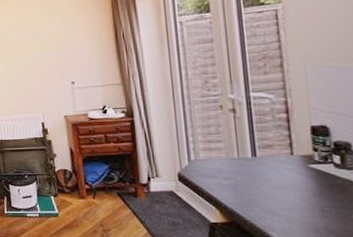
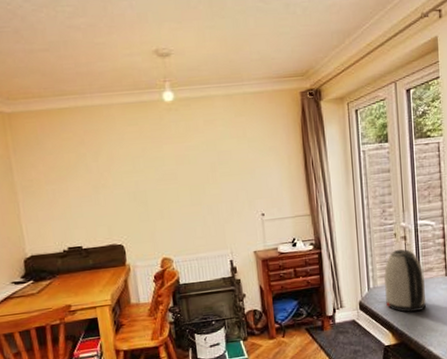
kettle: none [208,122,265,191] -> present [384,249,427,312]

